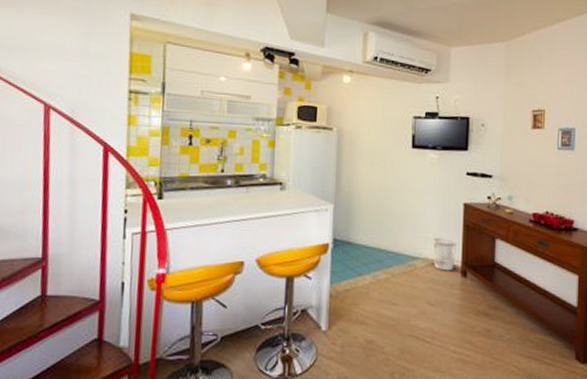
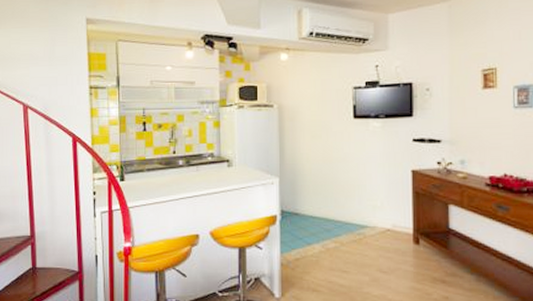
wastebasket: present [432,238,458,271] -> none [381,206,408,239]

